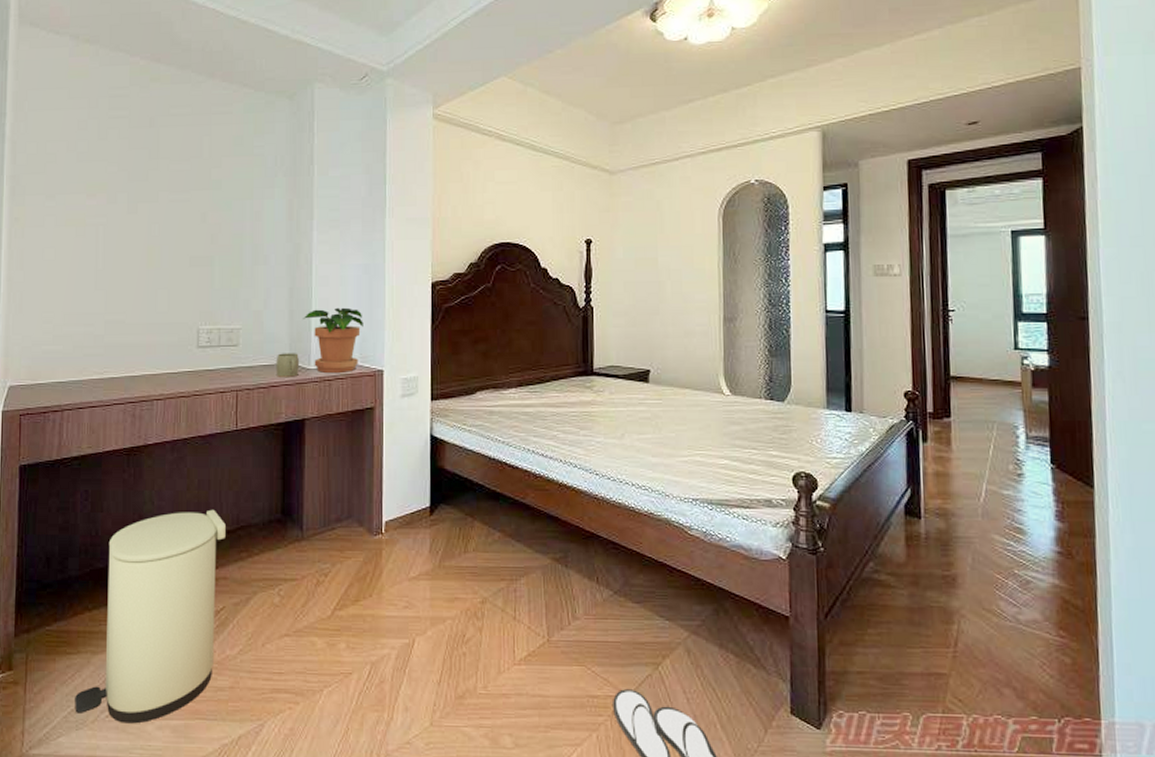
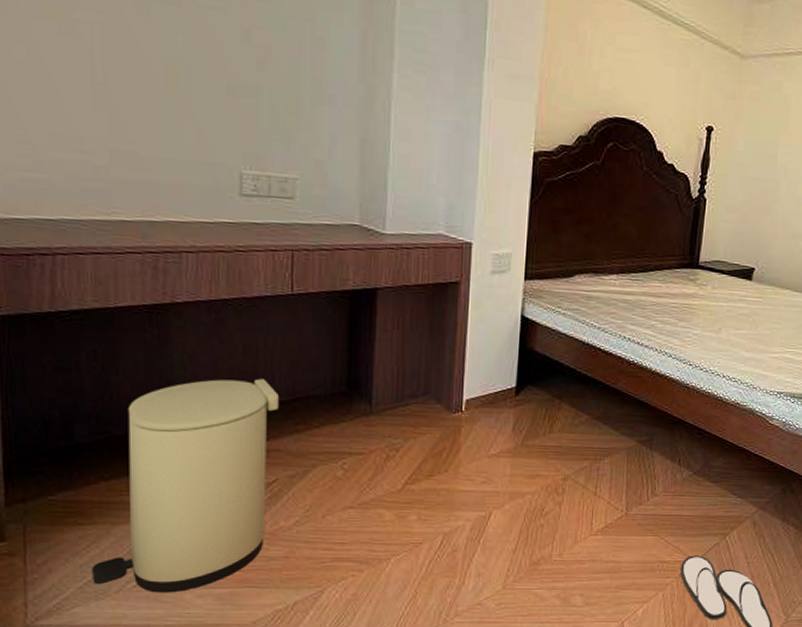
mug: present [276,353,300,378] -> none [342,212,373,242]
potted plant: present [303,307,363,374] -> none [377,166,451,242]

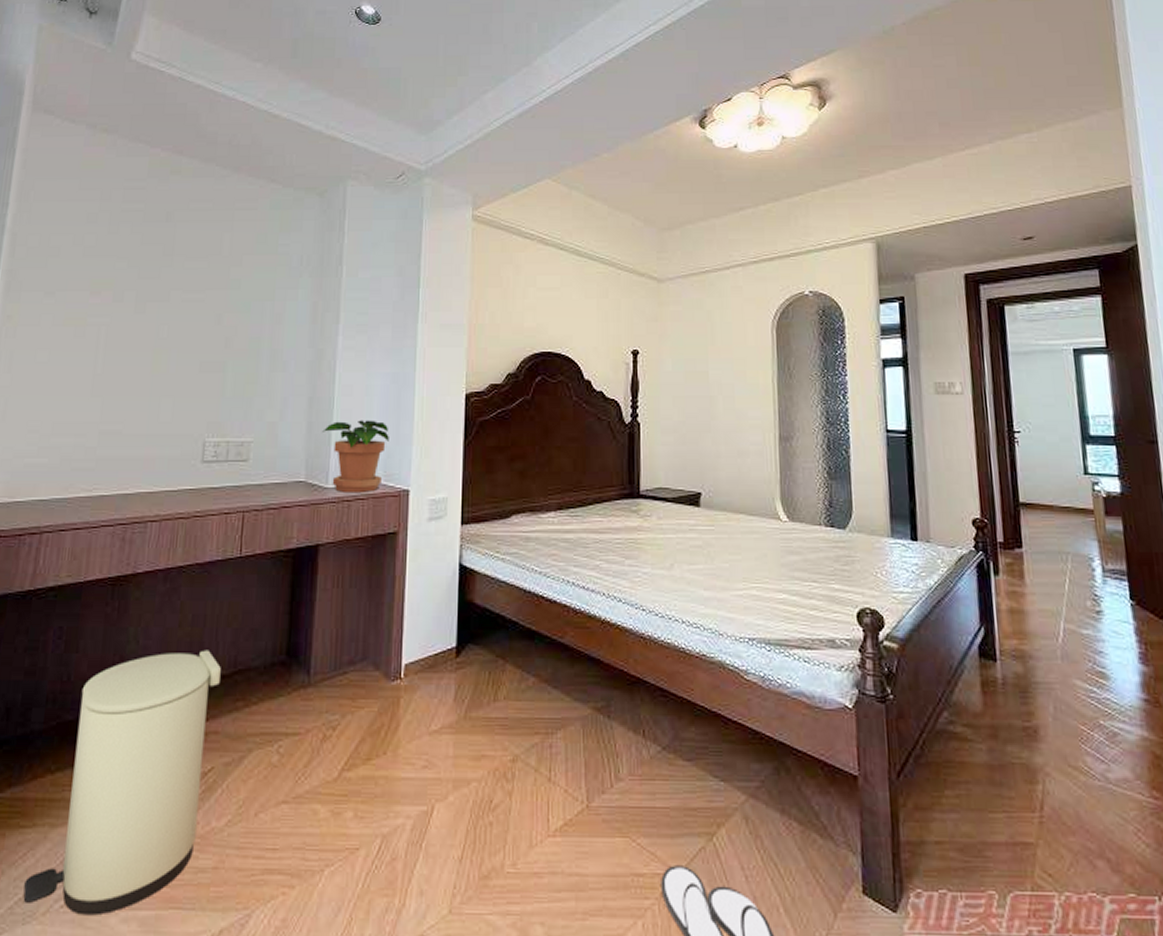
potted plant: none [377,166,451,242] -> present [322,420,389,494]

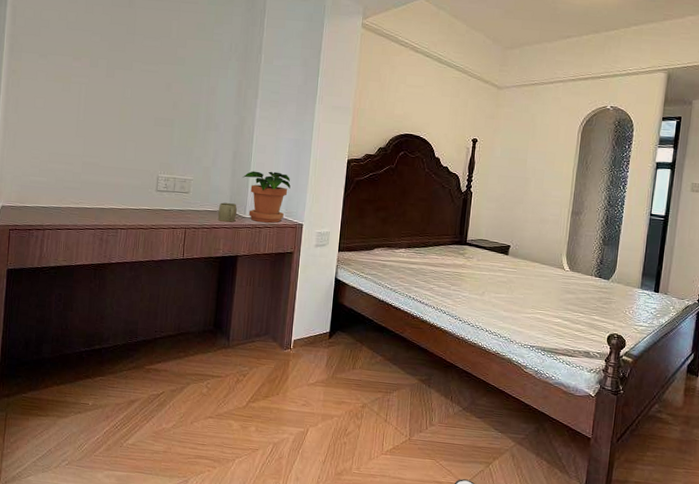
pedal bin: present [23,650,221,916] -> none [42,317,169,472]
mug: none [288,470,317,498] -> present [217,202,238,223]

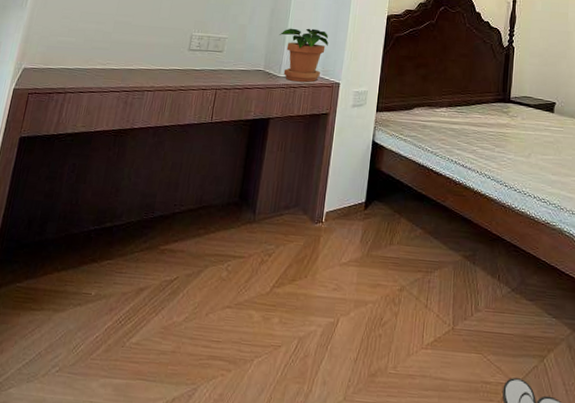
mug: present [217,202,238,223] -> none [251,61,272,83]

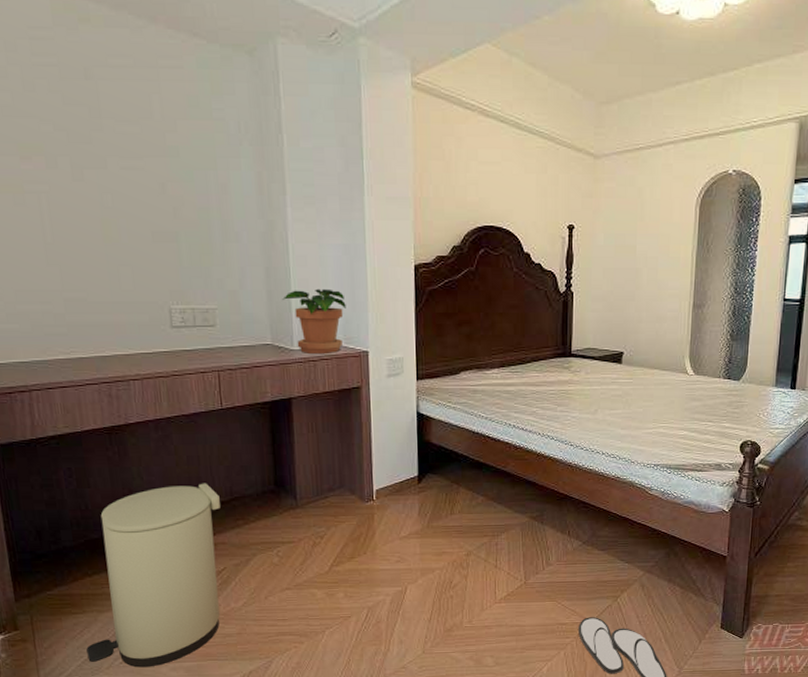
pedal bin: none [29,189,190,380] -> present [86,483,220,668]

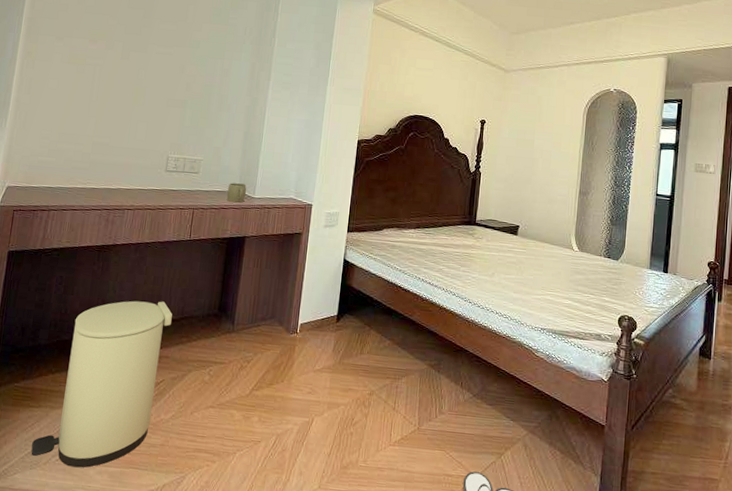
mug: none [256,334,283,359] -> present [226,183,247,203]
potted plant: present [282,288,346,355] -> none [253,151,301,204]

